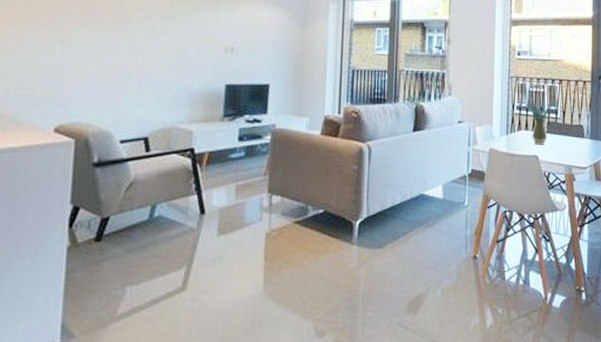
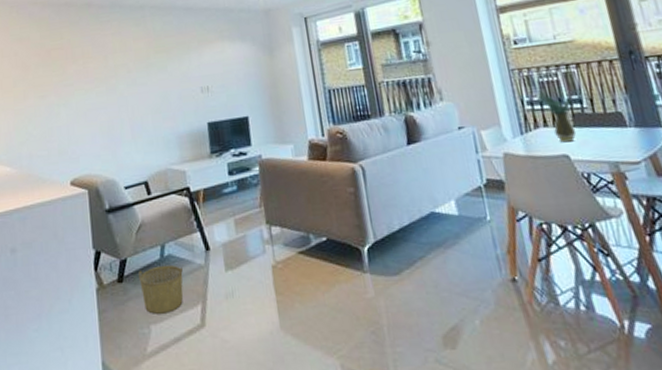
basket: none [120,226,172,276] -> present [139,264,184,314]

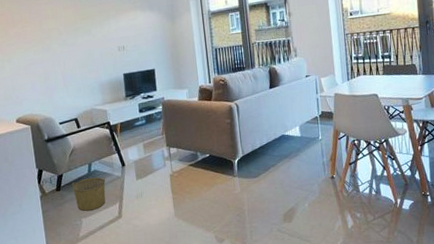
vase: present [542,95,577,143] -> none [364,53,384,86]

